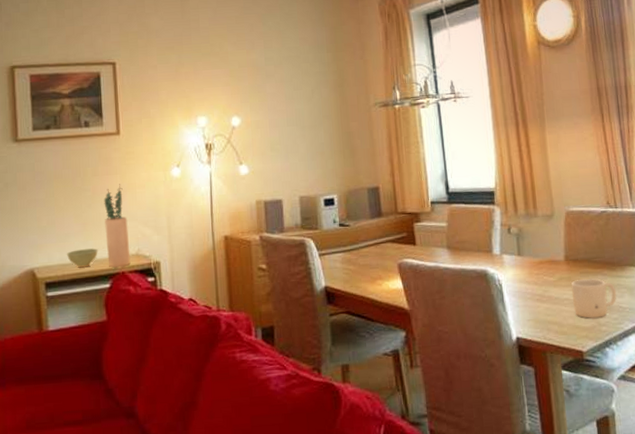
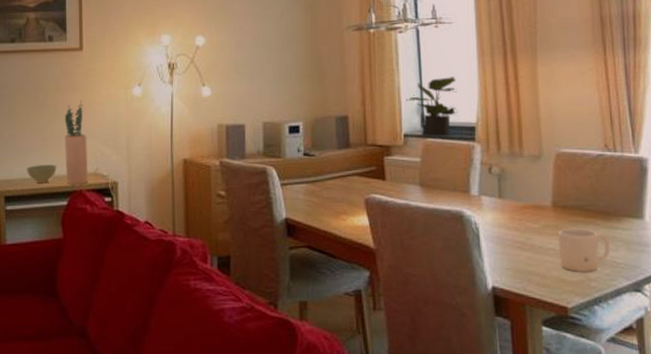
potted plant: none [432,146,478,202] -> present [407,77,458,137]

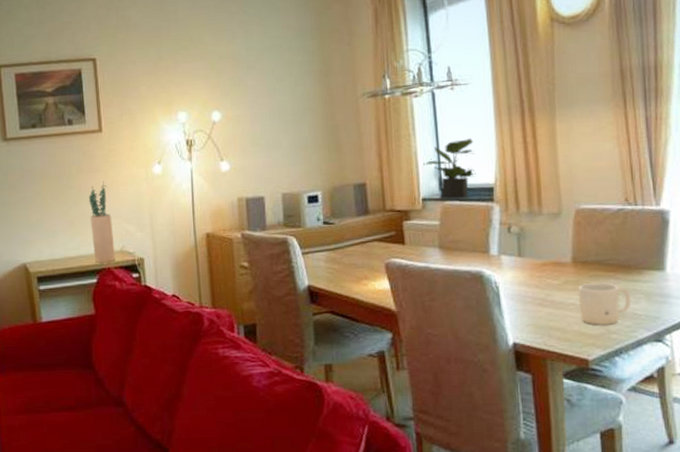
bowl: present [26,165,57,184] -> none [55,244,85,263]

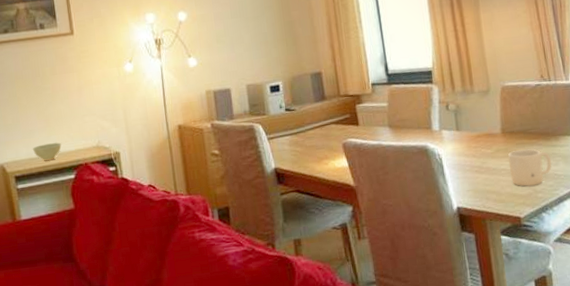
bowl: none [55,244,85,263] -> present [32,142,62,161]
vase: present [88,181,116,264] -> none [63,81,92,160]
potted plant: present [425,138,476,199] -> none [372,28,416,83]

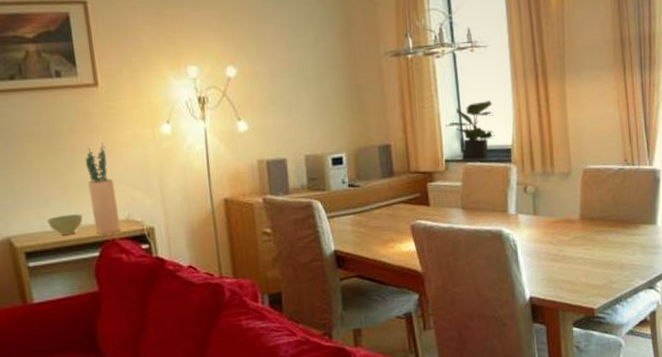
vase: none [63,81,92,160] -> present [85,142,121,235]
potted plant: none [372,28,416,83] -> present [447,100,495,161]
mug: present [507,149,552,187] -> none [585,237,630,277]

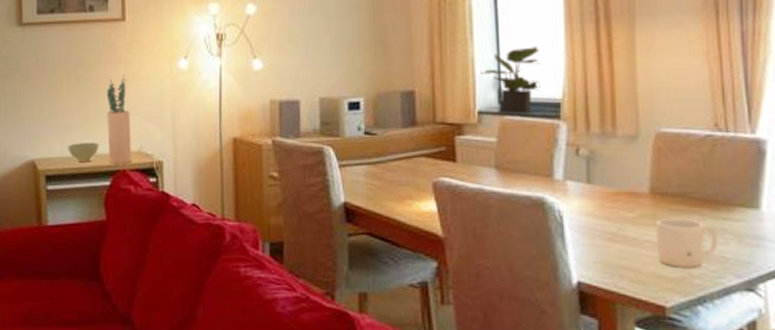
mug: none [585,237,630,277] -> present [655,218,719,268]

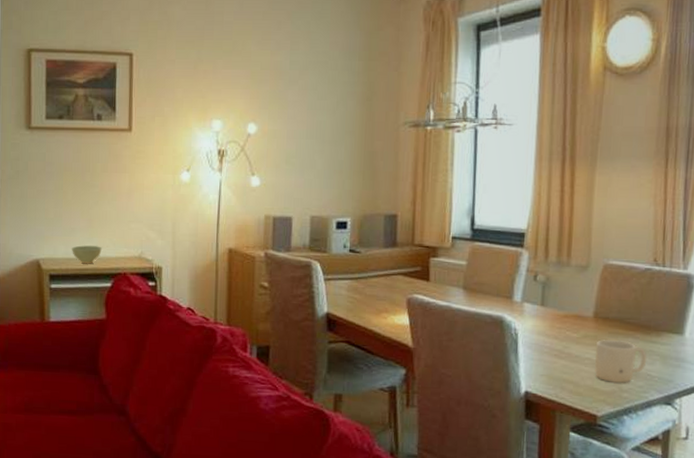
vase: present [106,74,132,165] -> none [110,183,133,268]
potted plant: present [482,47,541,114] -> none [459,181,511,242]

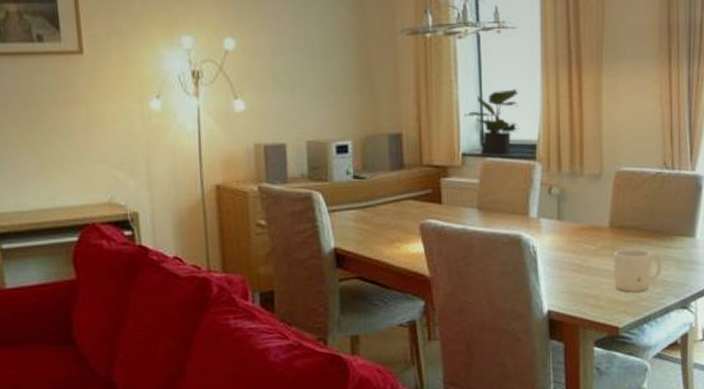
bowl: present [71,245,102,264] -> none [22,194,62,217]
potted plant: none [459,181,511,242] -> present [466,89,519,156]

